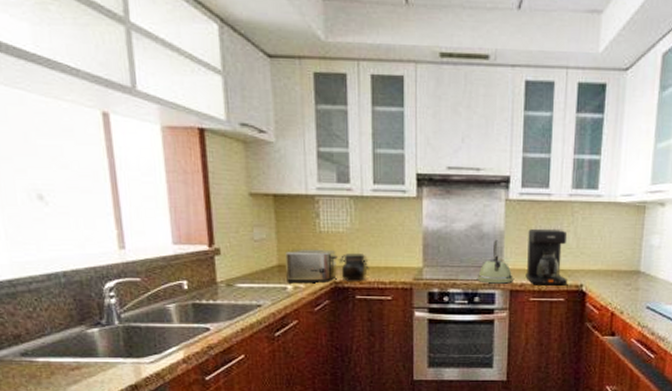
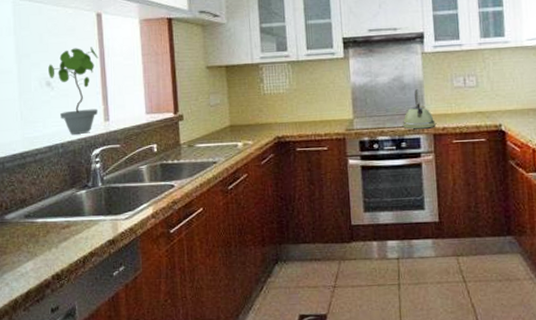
potted plant: none [38,154,109,262] -> present [48,47,99,134]
toaster: present [284,249,338,284] -> none [235,108,280,141]
jar: present [339,253,369,281] -> none [281,110,307,136]
coffee maker: present [525,228,568,286] -> none [445,75,486,127]

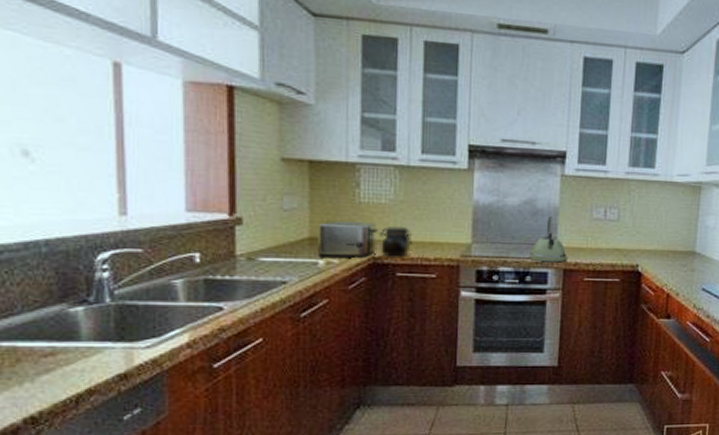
potted plant: present [48,47,99,134] -> none [26,106,114,229]
toaster: none [235,108,280,141] -> present [317,220,378,259]
jar: none [281,110,307,136] -> present [379,227,413,257]

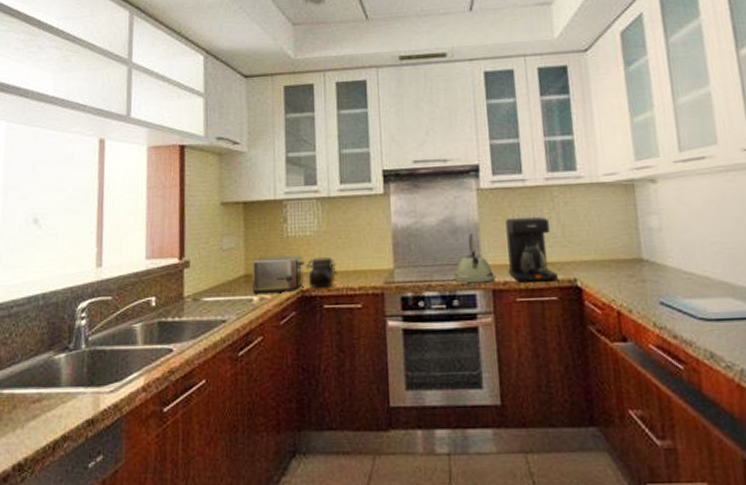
coffee maker: none [580,205,624,265] -> present [505,216,558,281]

